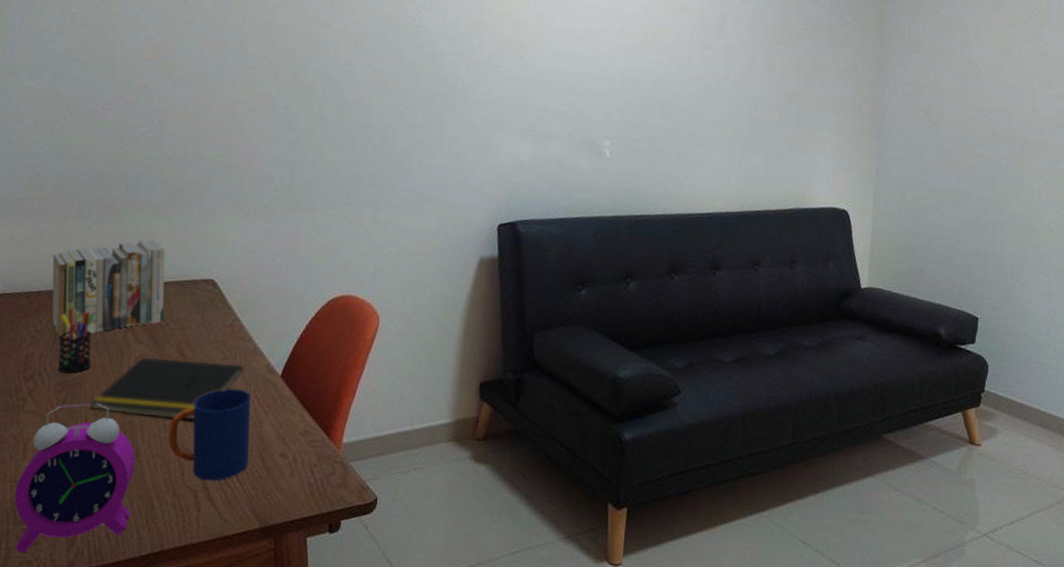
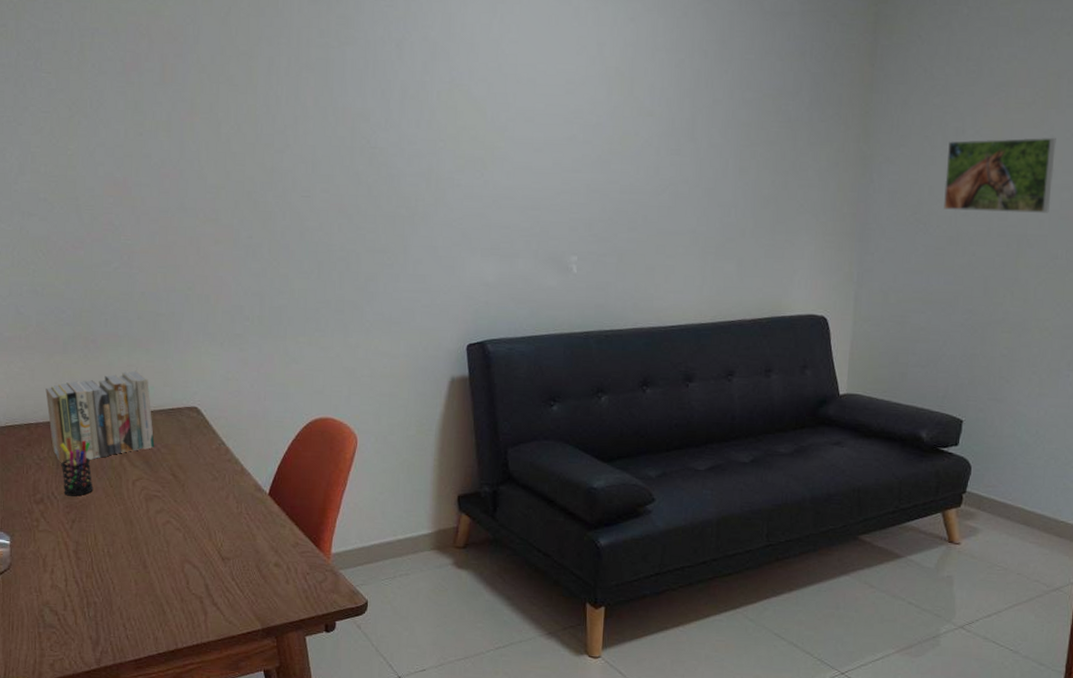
alarm clock: present [14,403,136,553] -> none [41,522,145,652]
notepad: present [90,358,245,420] -> none [97,481,235,535]
mug: present [168,388,251,481] -> none [170,506,246,589]
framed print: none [952,49,1050,121] -> present [944,137,1056,213]

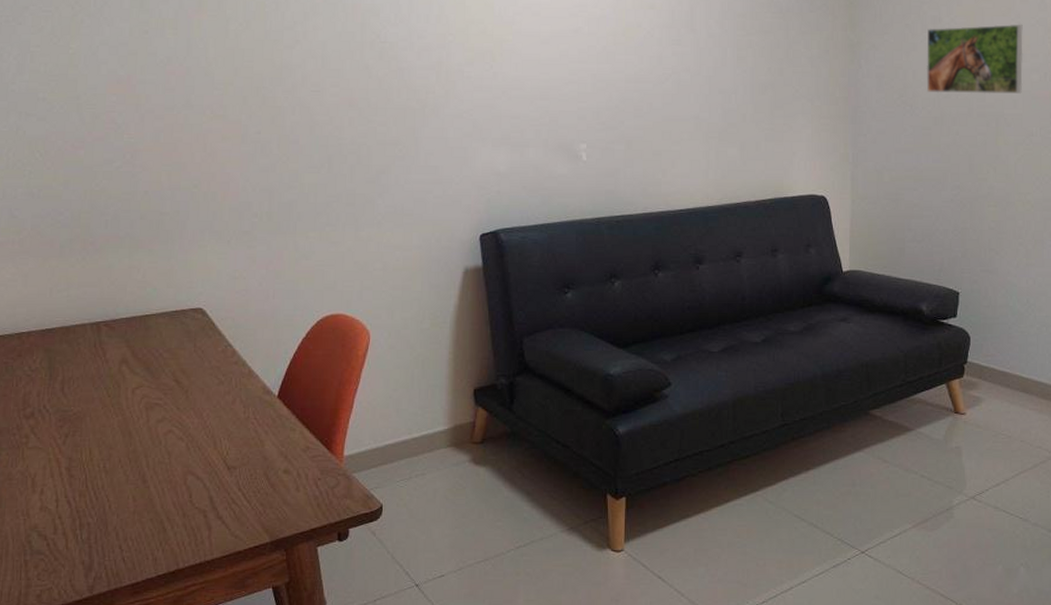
books: present [45,370,155,463] -> none [39,272,157,373]
pen holder: present [60,441,94,496] -> none [54,348,90,408]

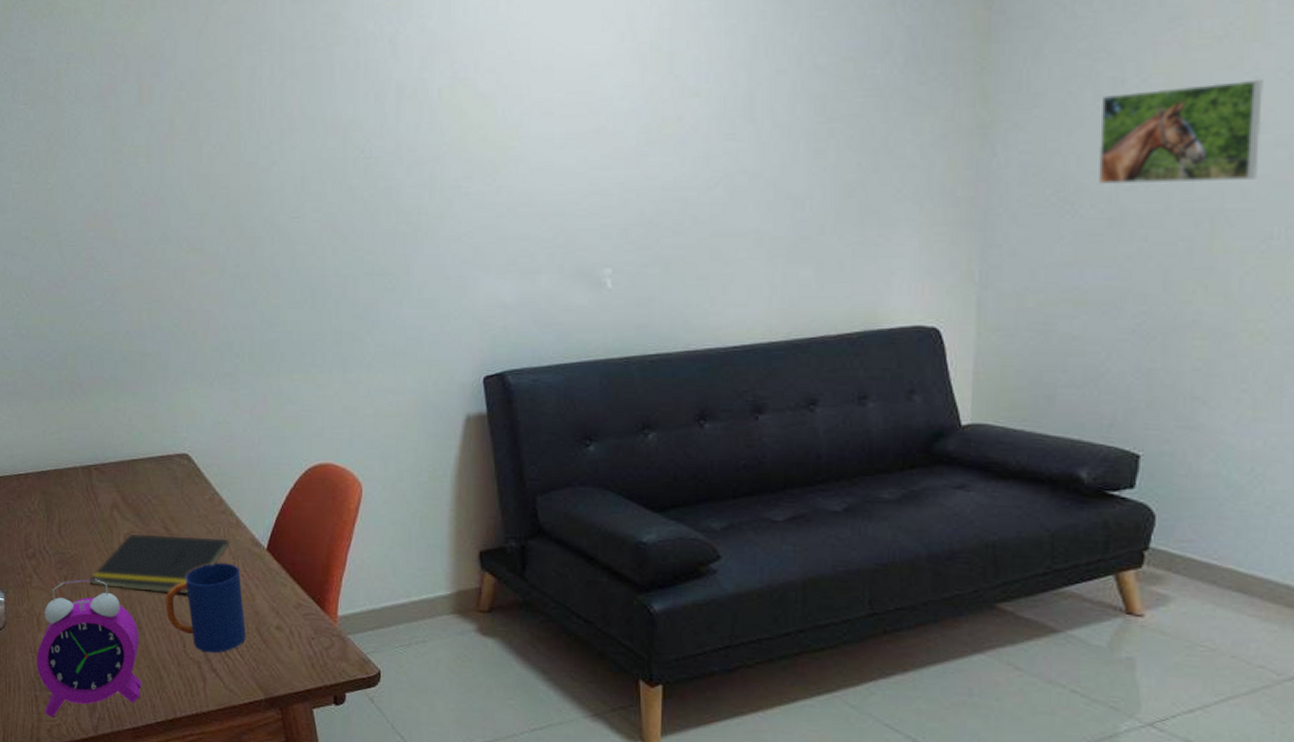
alarm clock: none [28,435,144,582] -> present [37,579,142,717]
notepad: none [93,389,242,445] -> present [90,534,230,594]
mug: none [172,412,254,501] -> present [165,563,246,653]

